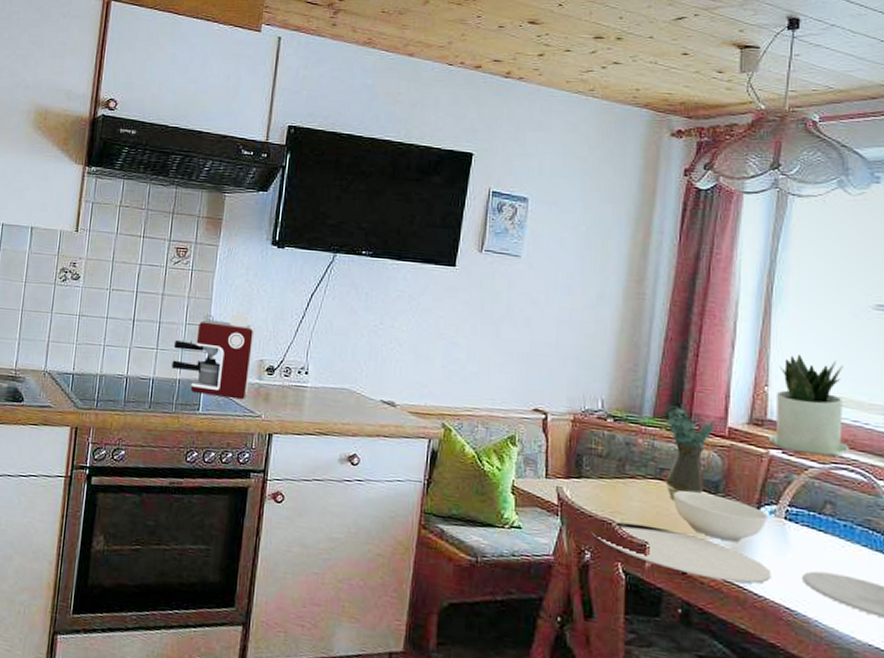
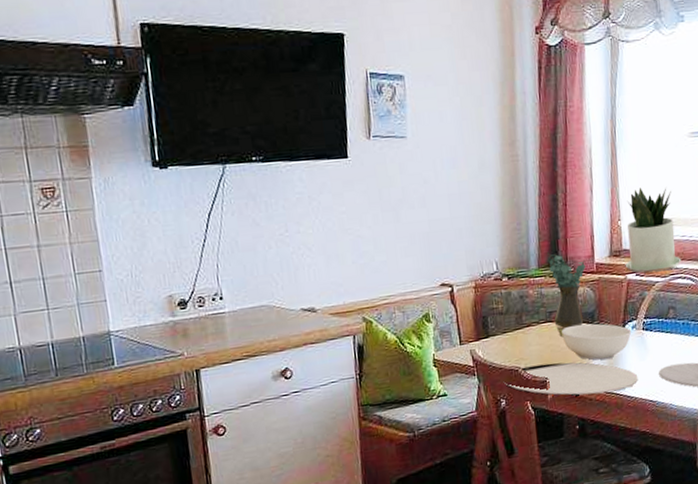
coffee maker: present [171,312,255,400] -> none [66,248,163,348]

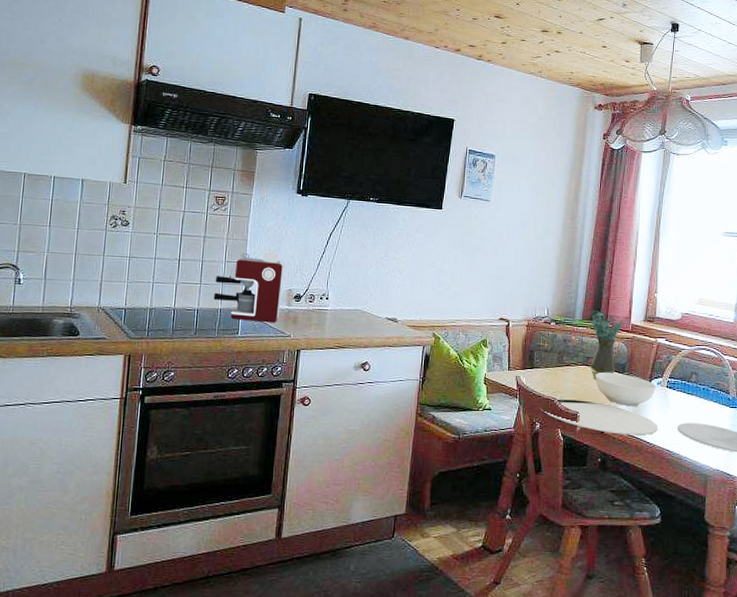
coffee maker: none [66,248,163,348] -> present [213,250,284,323]
planter: present [625,188,682,273] -> none [657,269,707,341]

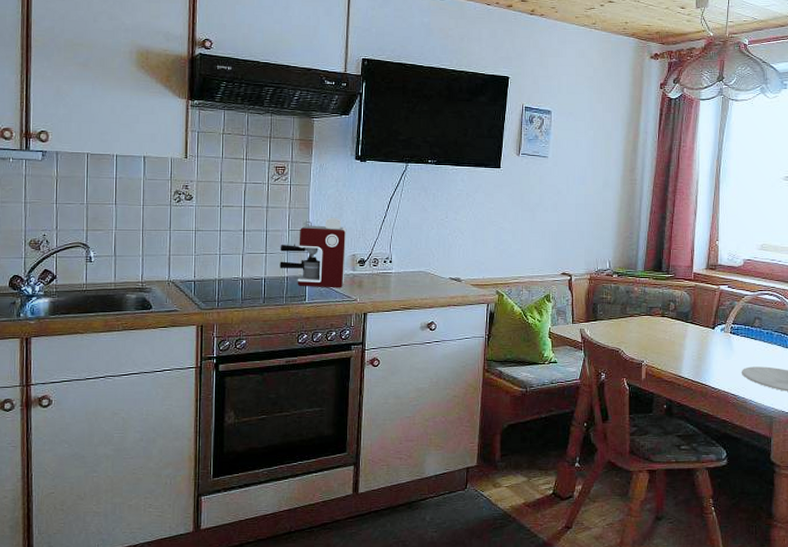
placemat: present [540,399,658,436] -> none [605,349,723,381]
vase: present [590,308,622,379] -> none [652,259,684,329]
bowl: present [595,372,657,406] -> none [659,321,720,353]

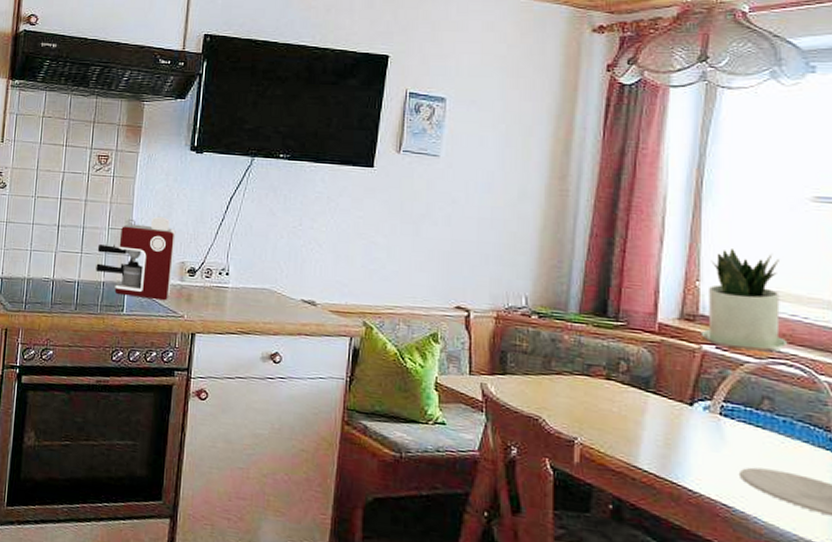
planter: none [719,216,770,287] -> present [700,249,788,352]

